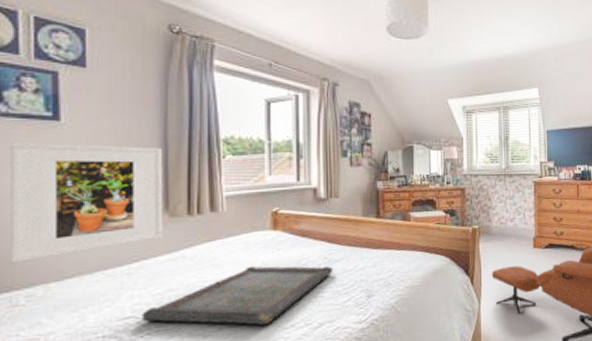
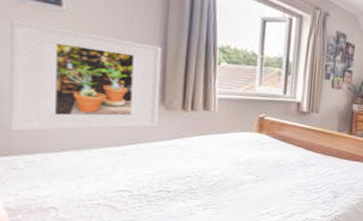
serving tray: present [141,265,334,325] -> none [134,160,308,209]

